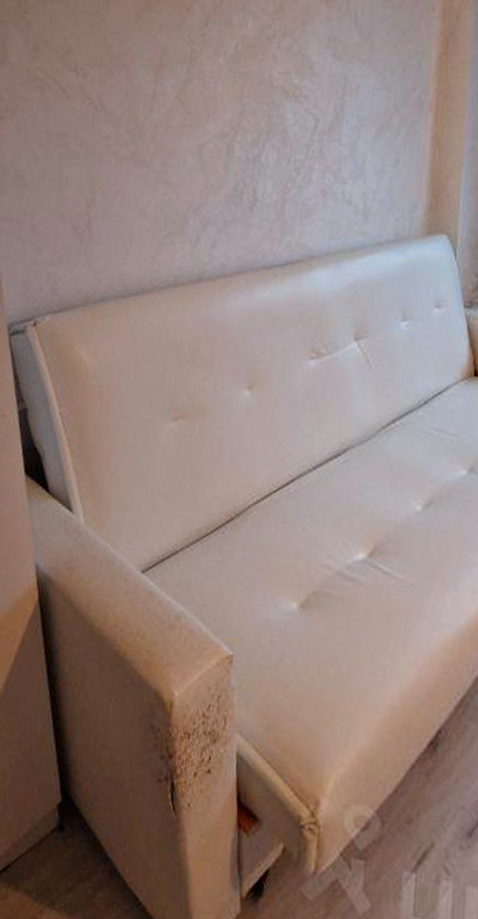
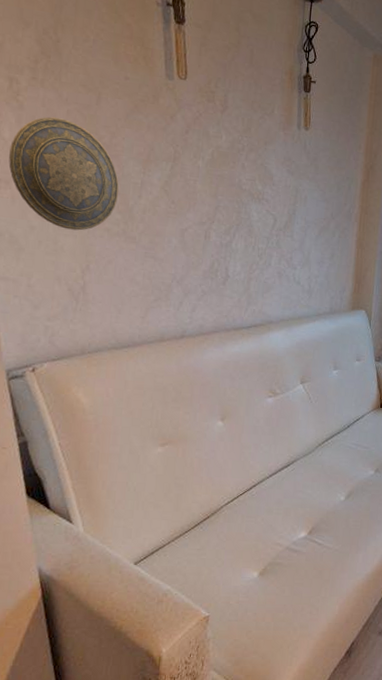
decorative plate: none [15,31,129,158] -> present [8,116,119,231]

